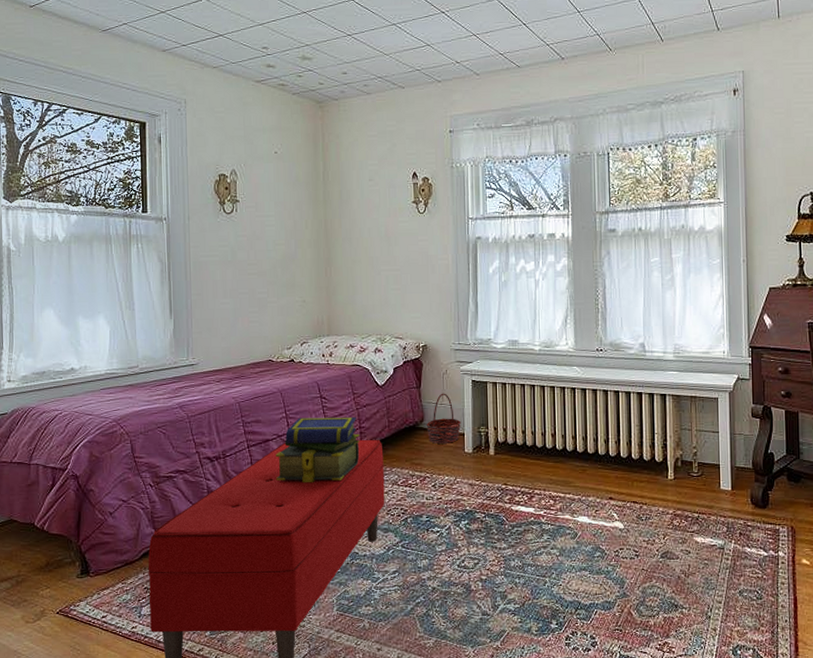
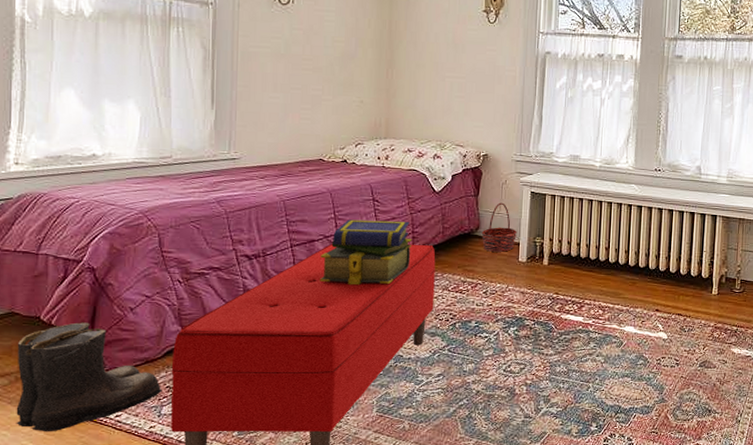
boots: none [16,527,141,633] -> present [16,322,163,432]

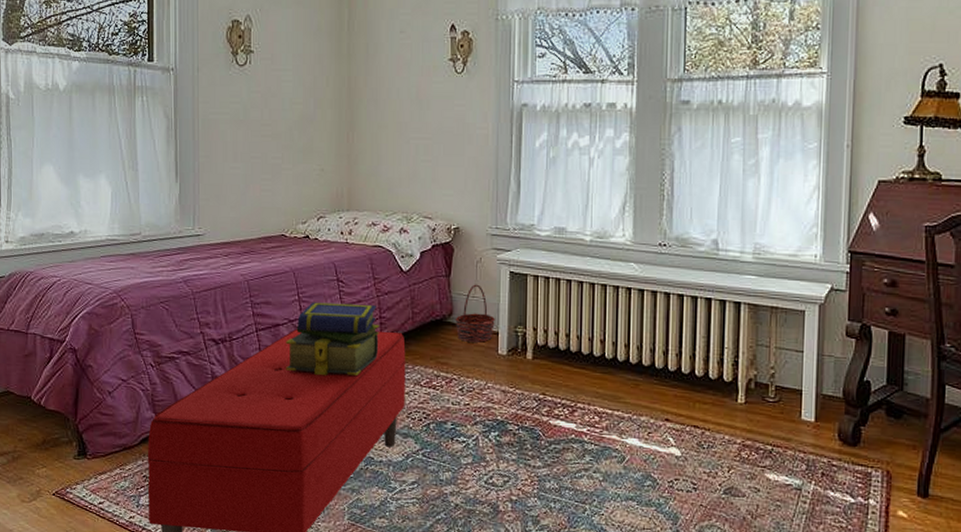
boots: present [16,322,163,432] -> none [13,404,140,515]

